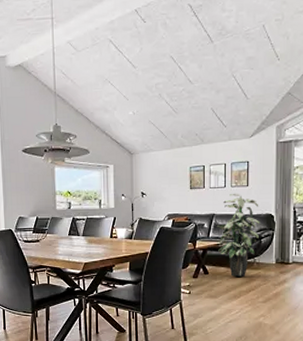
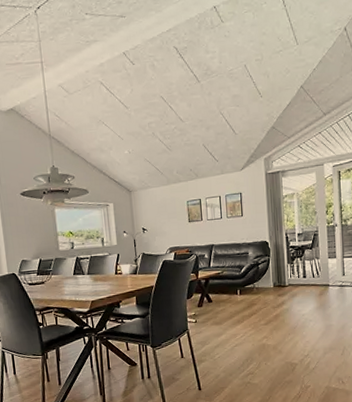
indoor plant: present [217,193,260,277] -> none [217,223,257,303]

